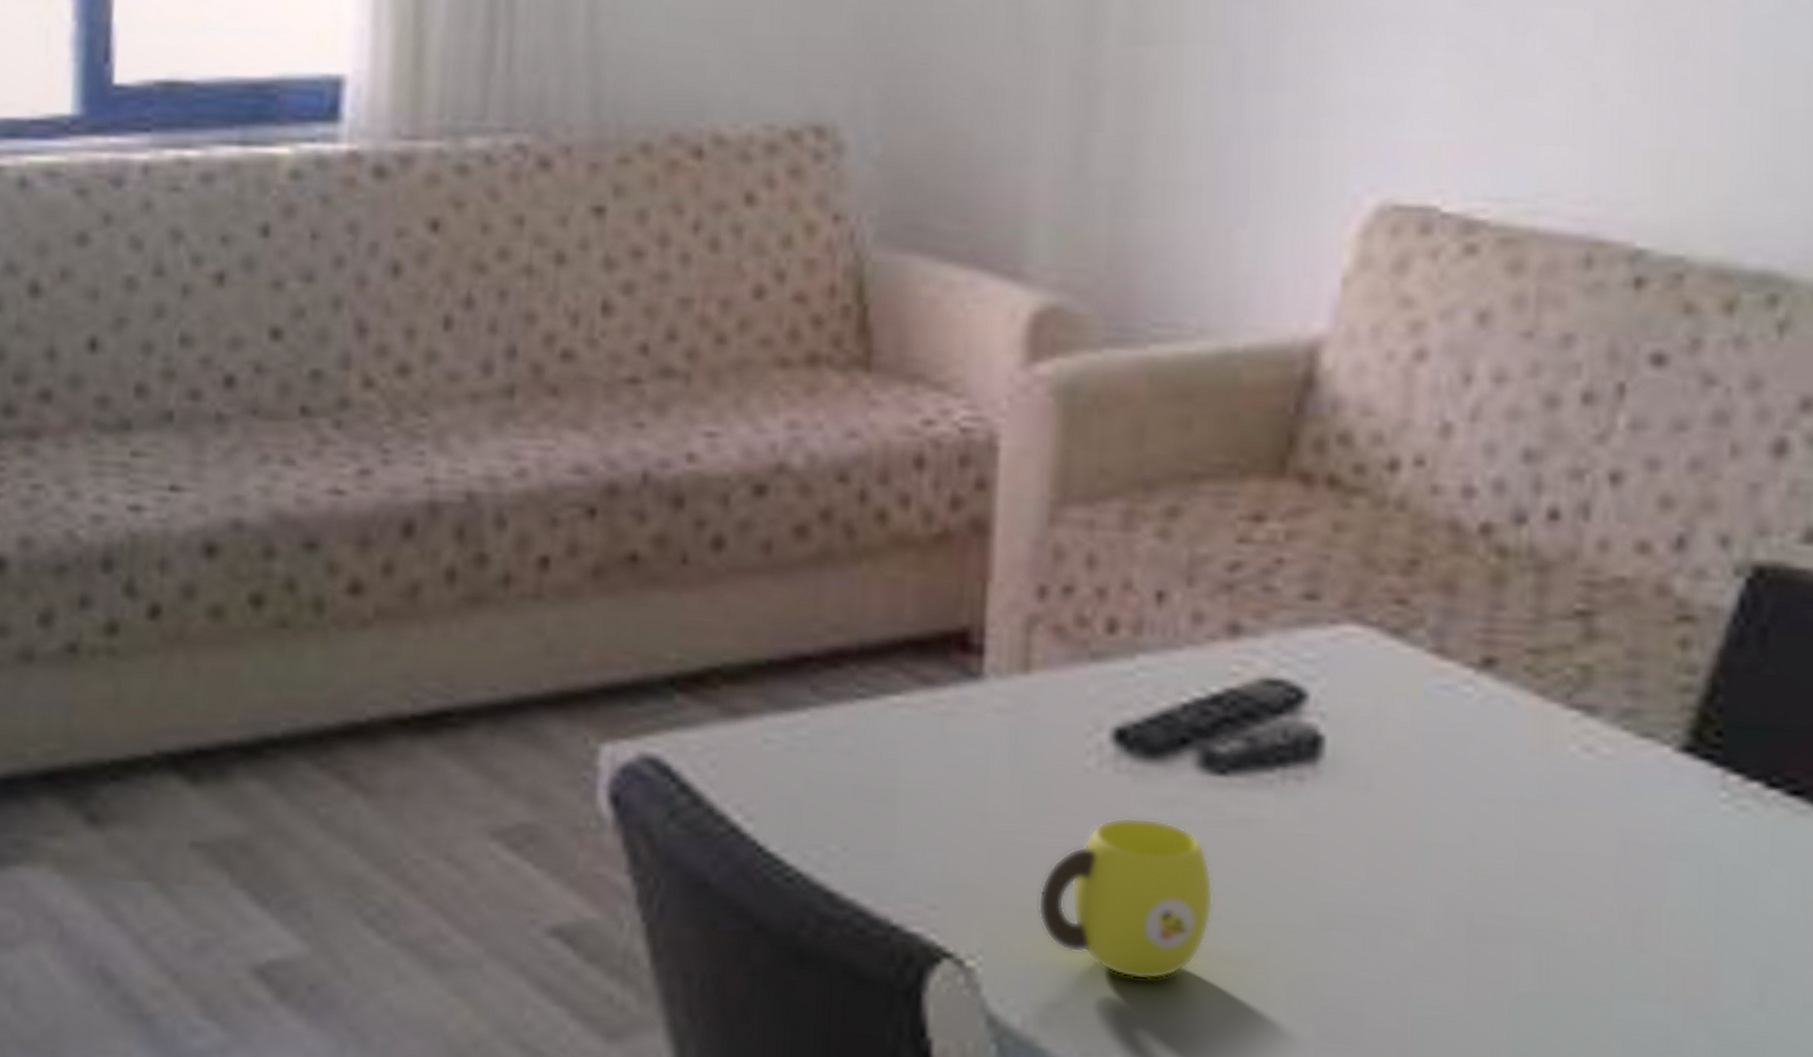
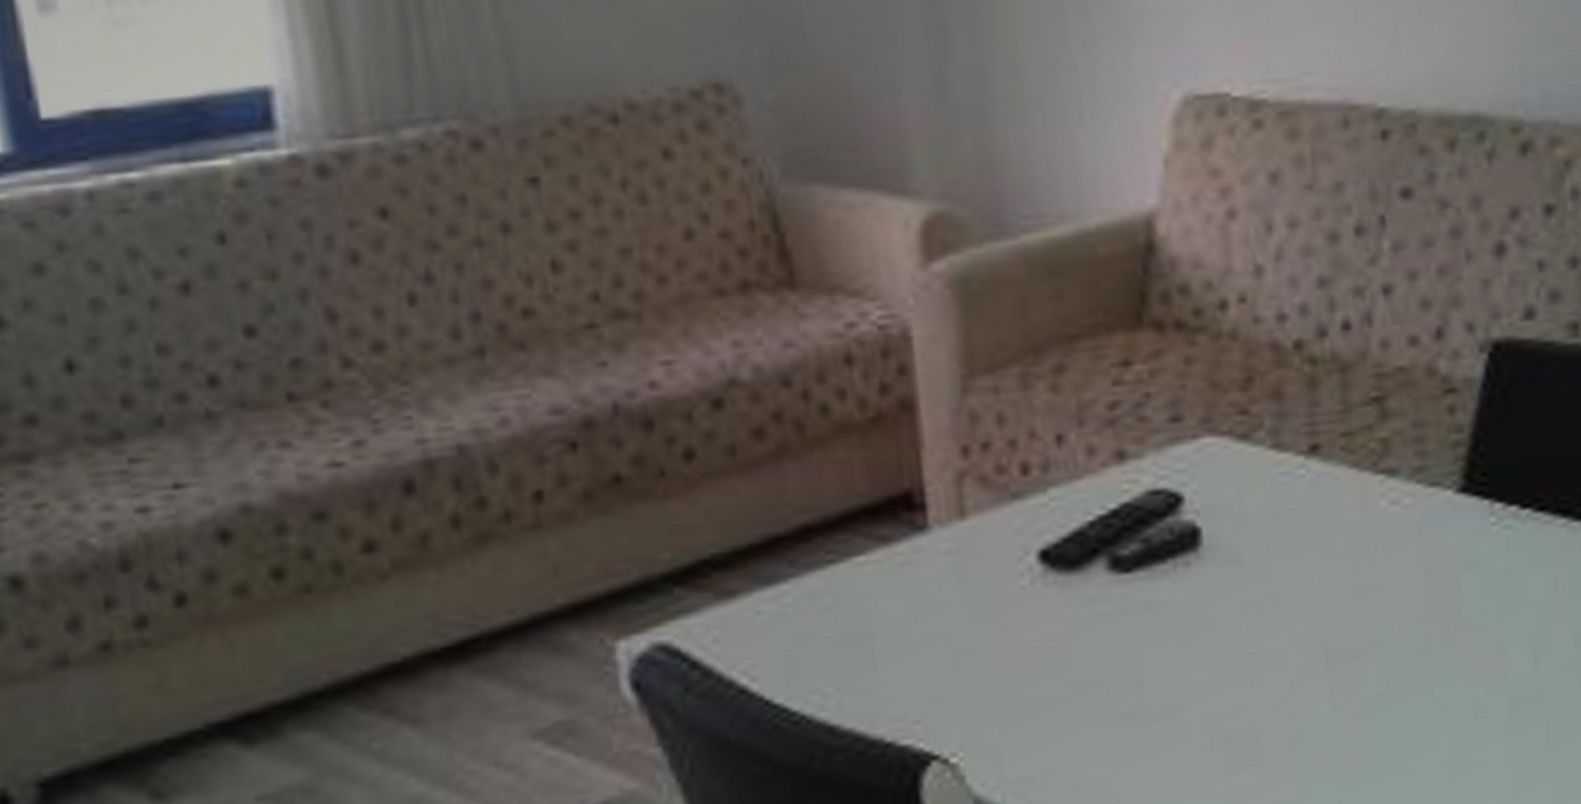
cup: present [1038,817,1214,981] -> none [999,617,1136,746]

